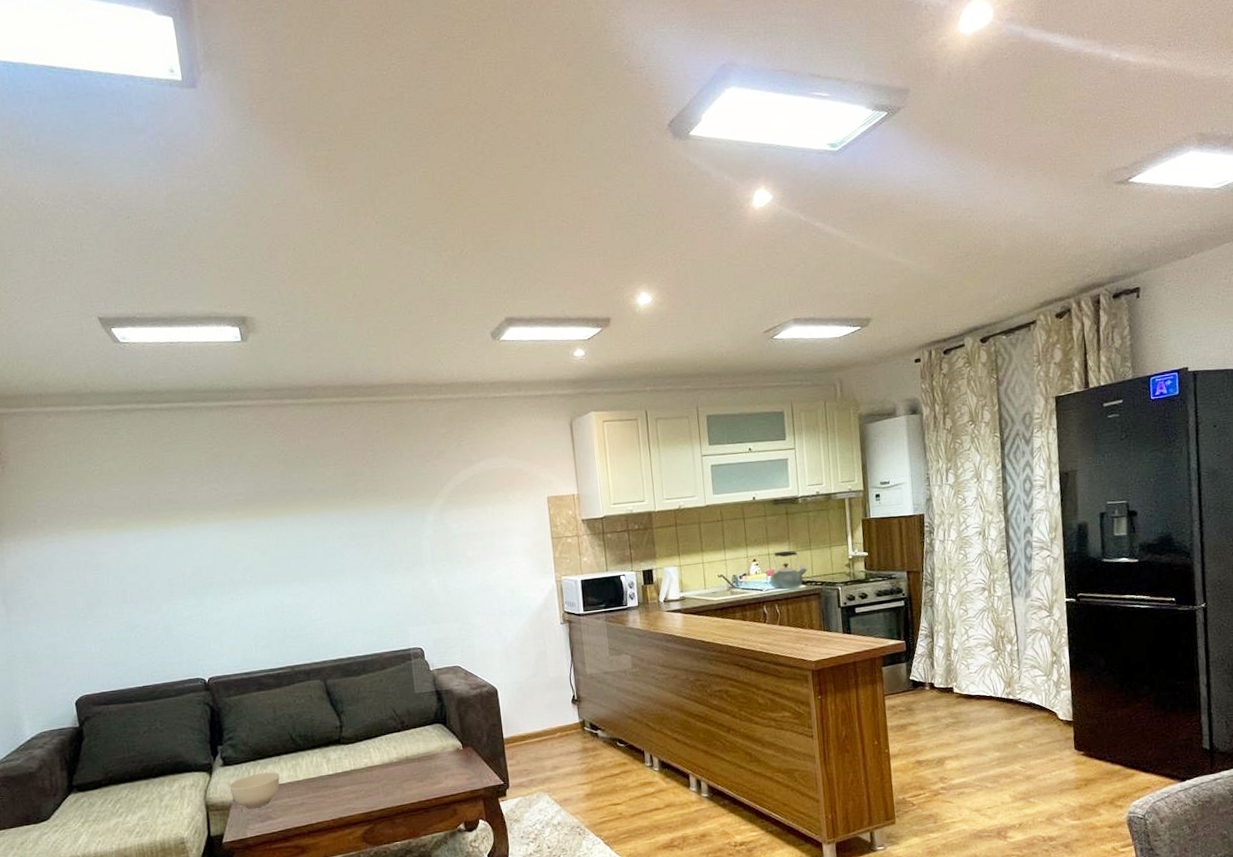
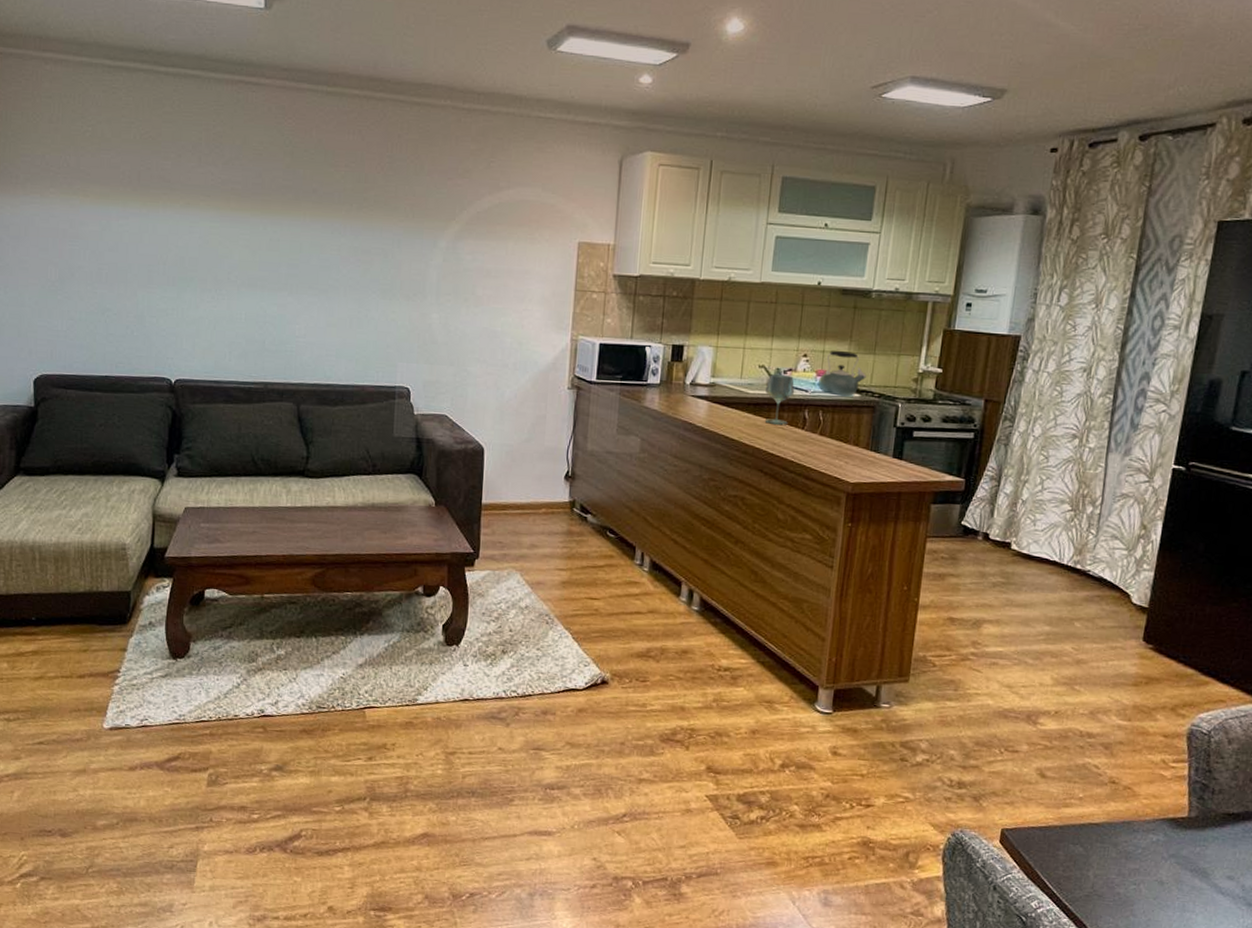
bowl: present [229,772,280,809] -> none [180,491,234,528]
wine glass: none [727,579,752,624] -> present [764,374,795,425]

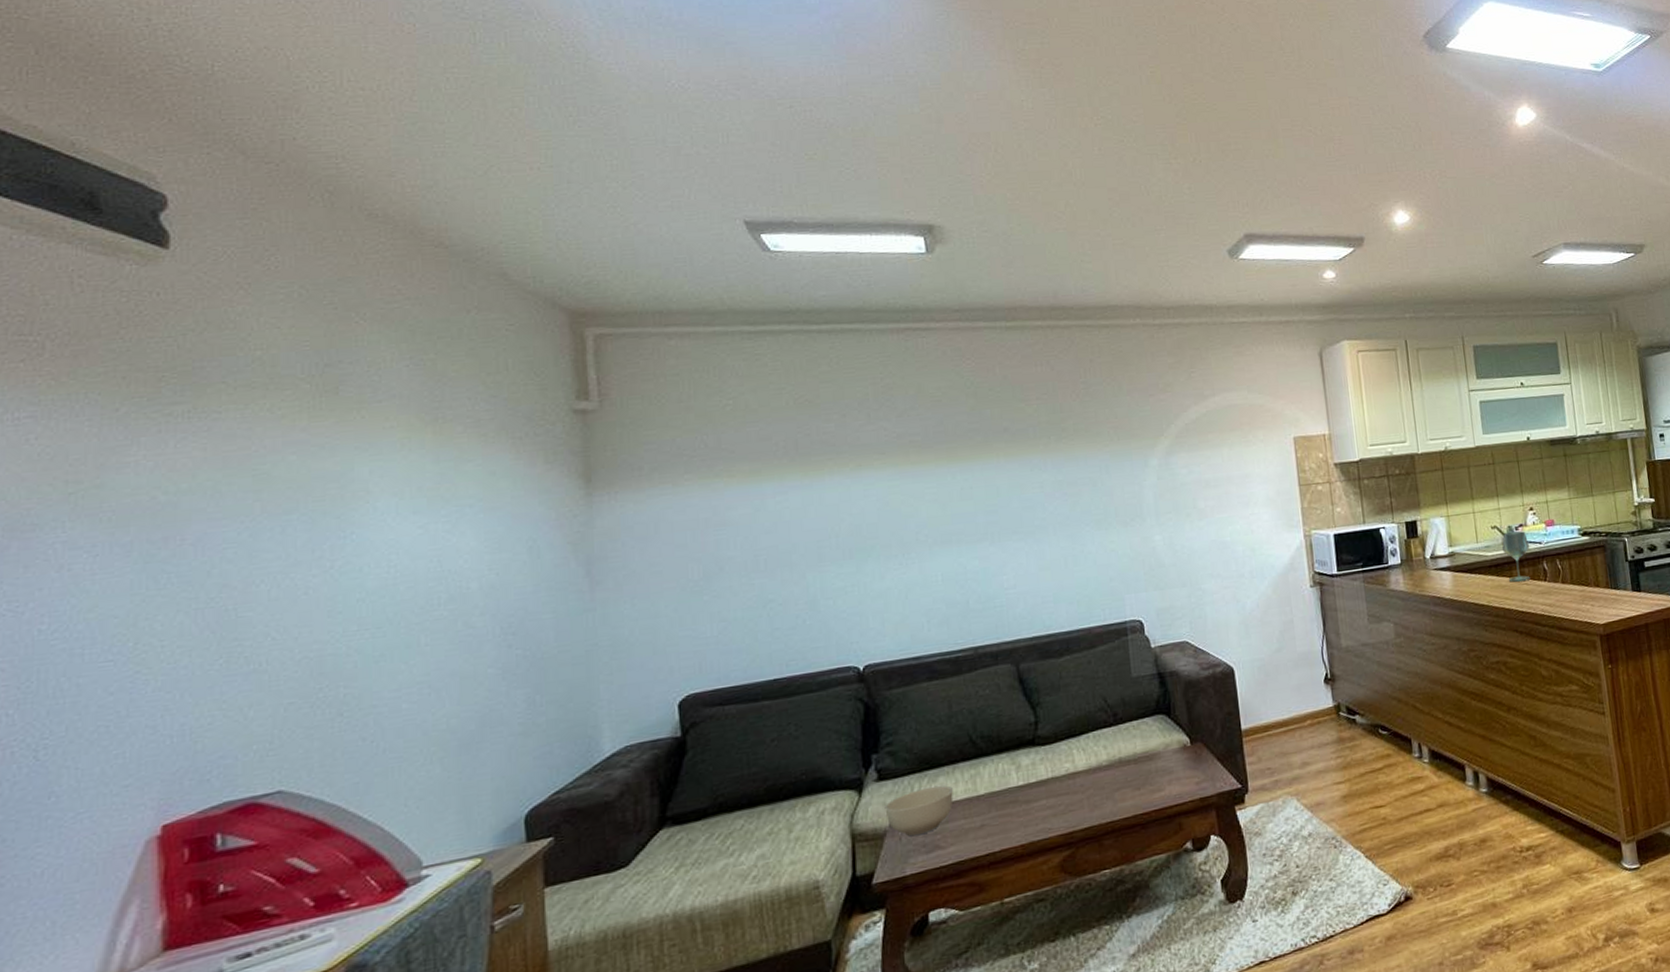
bowl: none [180,491,234,528] -> present [884,785,954,837]
kettle: present [818,351,866,397] -> none [1549,497,1591,543]

